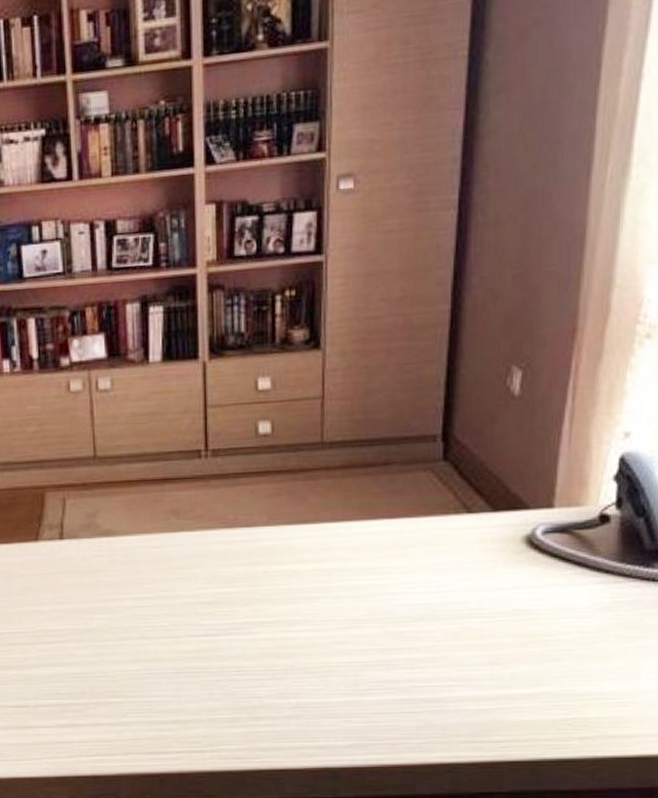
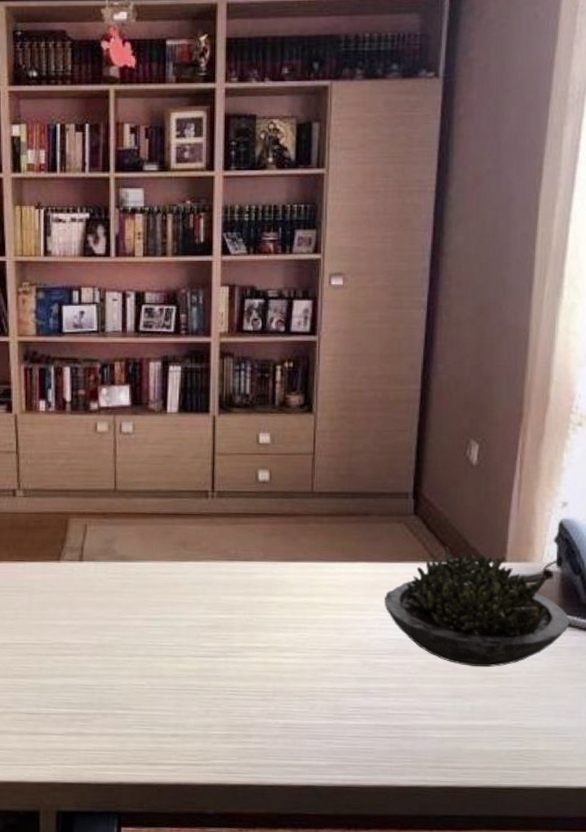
succulent plant: none [408,494,630,630] -> present [384,546,570,668]

